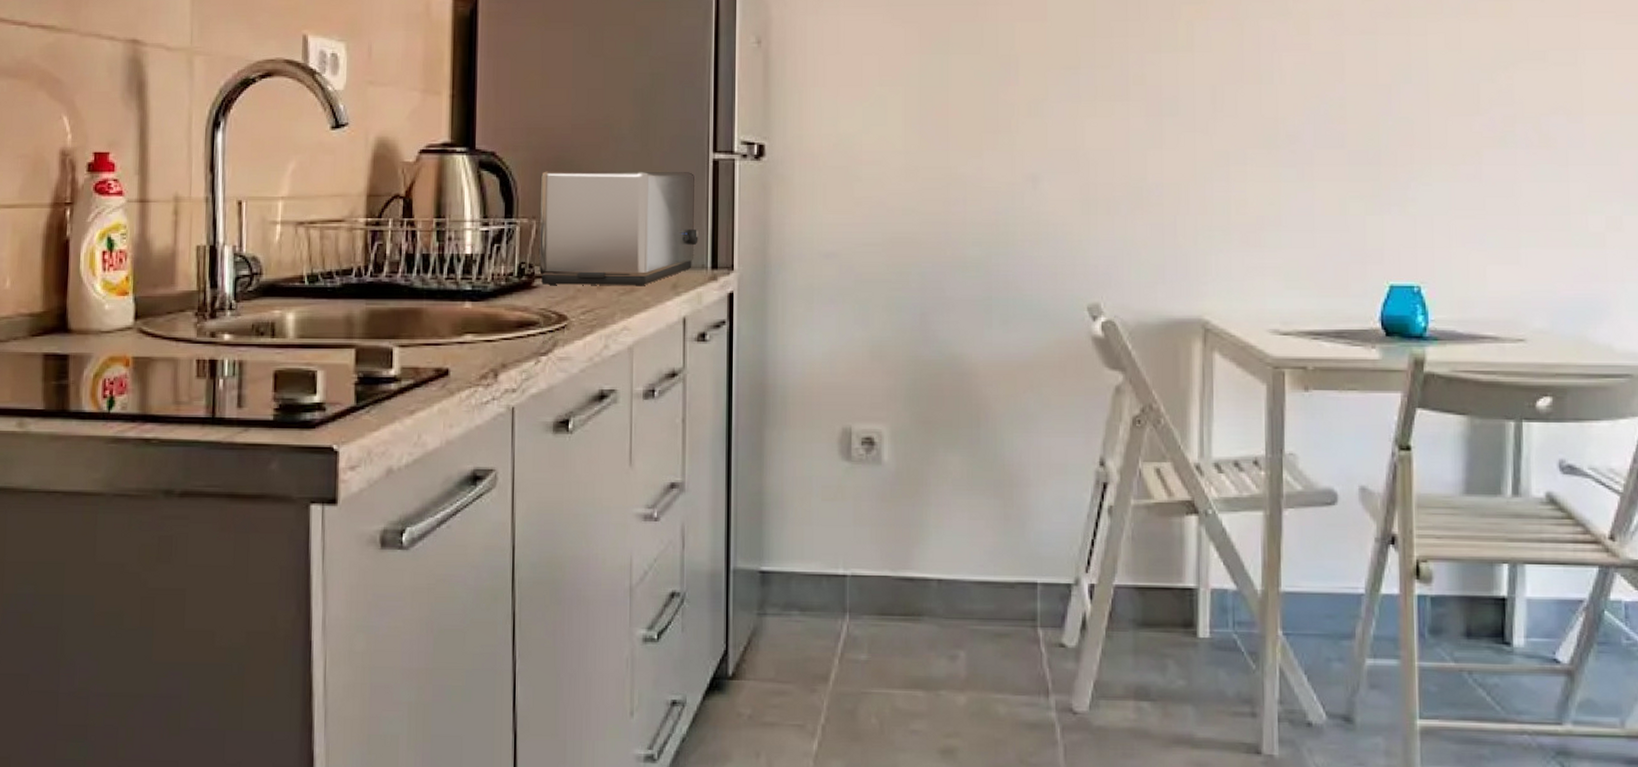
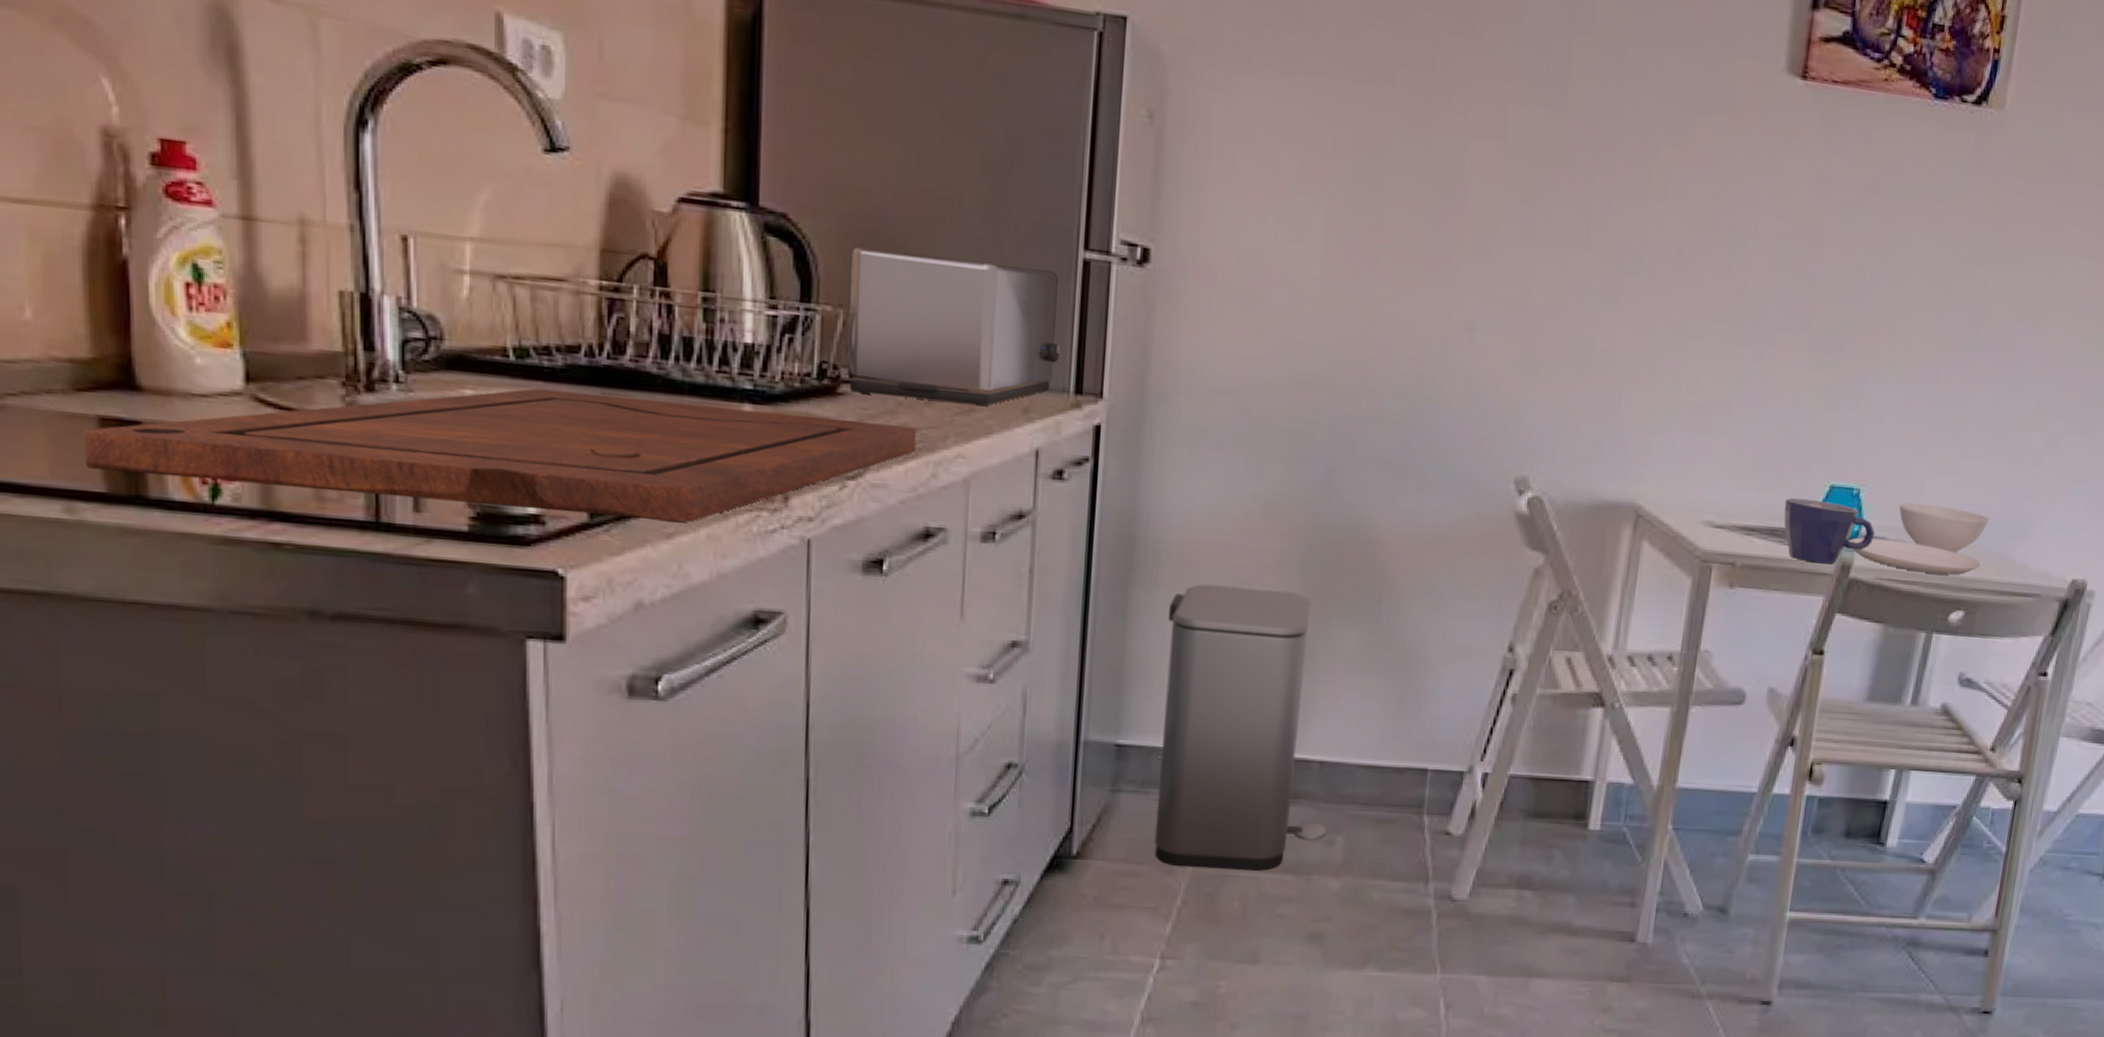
cutting board: none [33,304,592,400] -> present [83,388,917,522]
pedal bin: none [798,422,949,687] -> present [1154,584,1326,871]
cup: none [1347,300,1443,361] -> present [1784,497,1875,565]
plate: none [1417,331,1560,362] -> present [1848,537,1980,575]
bowl: none [1463,295,1561,340] -> present [1899,502,1990,553]

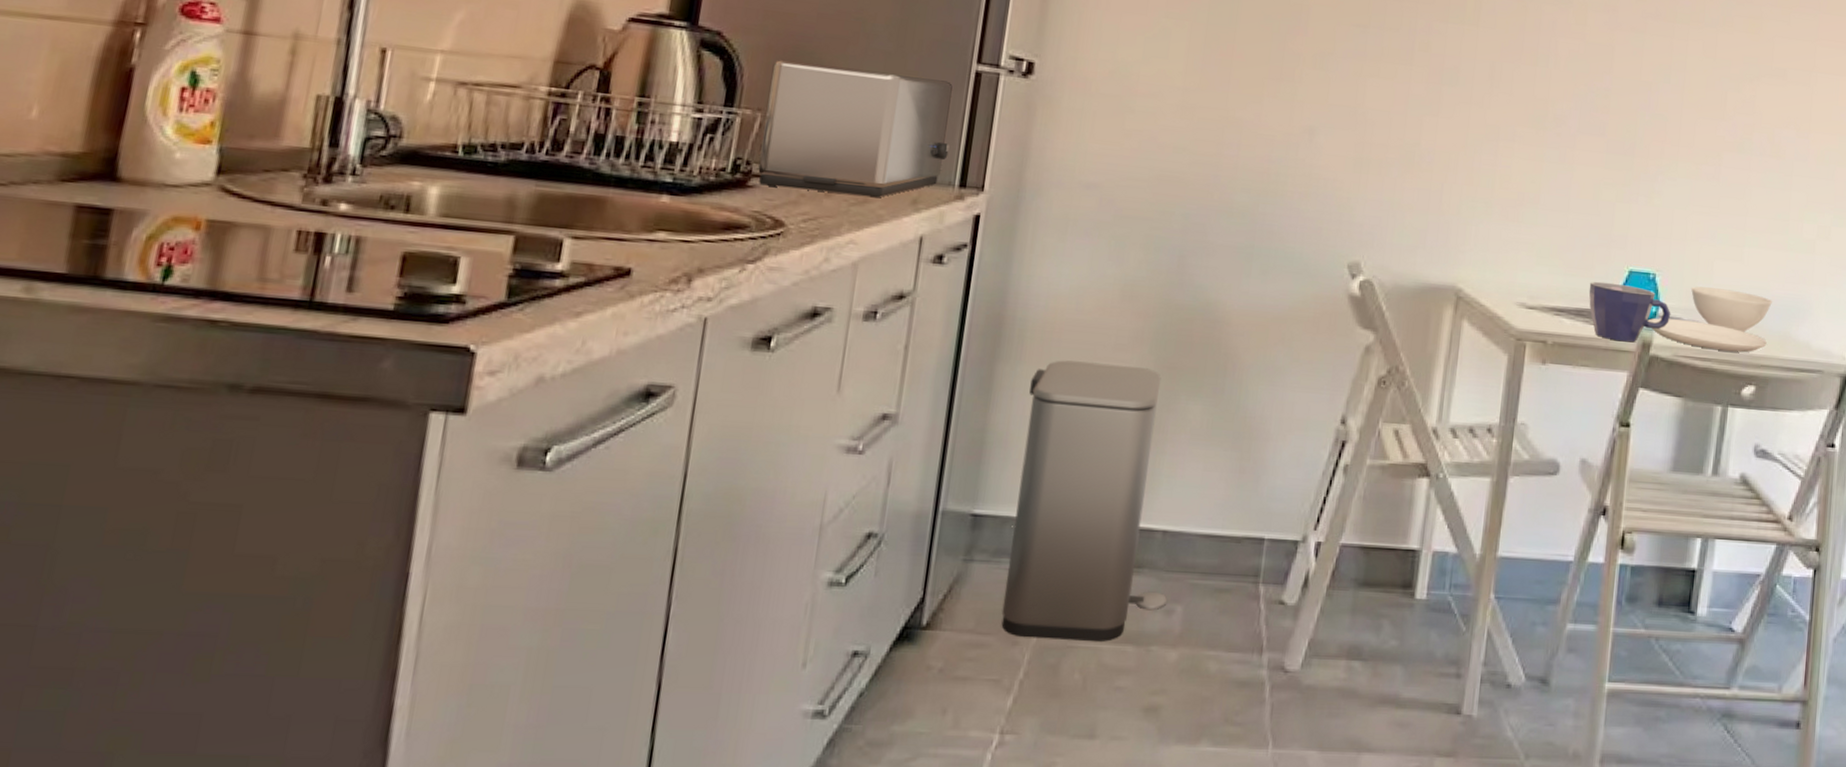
cutting board: present [83,388,917,522] -> none [53,180,815,302]

